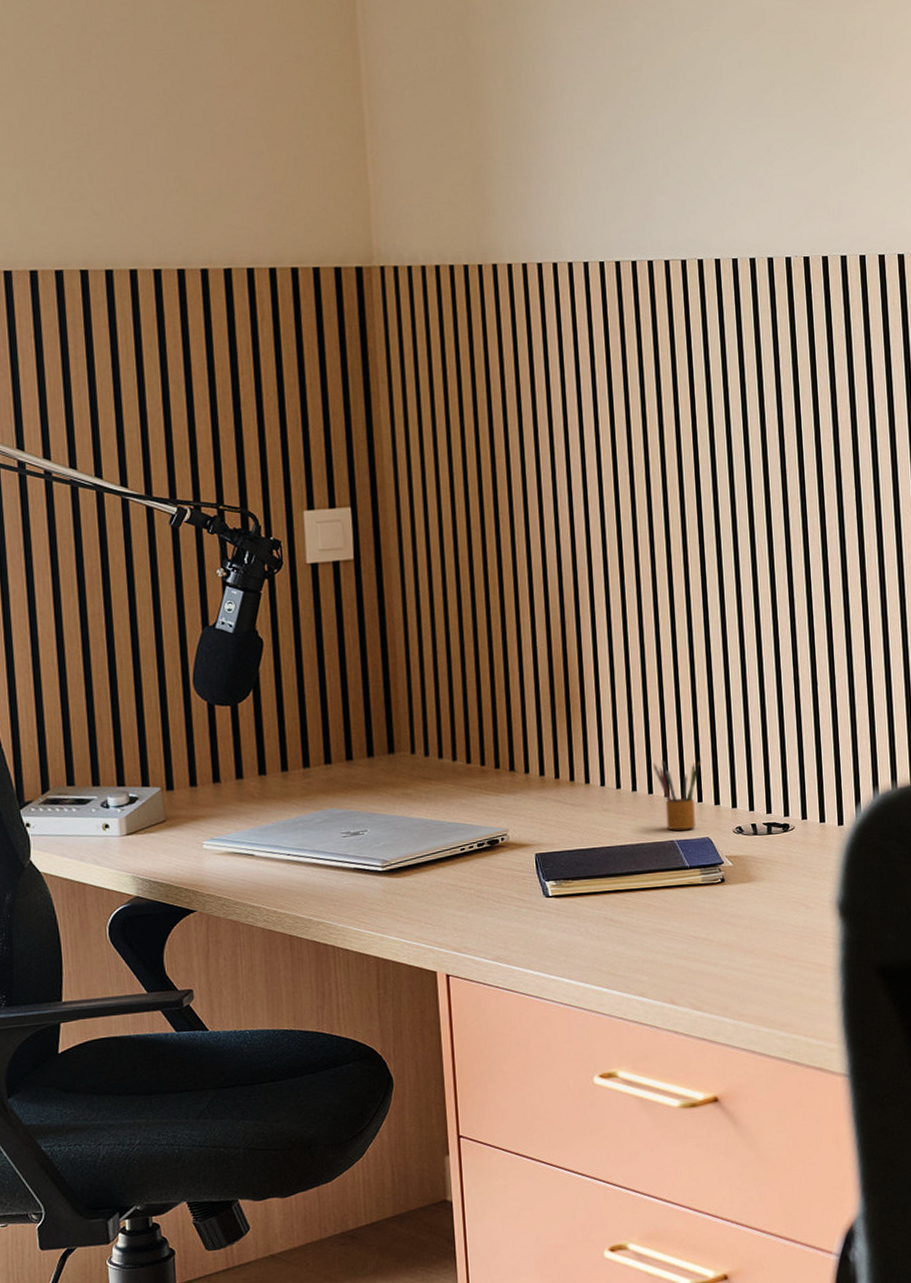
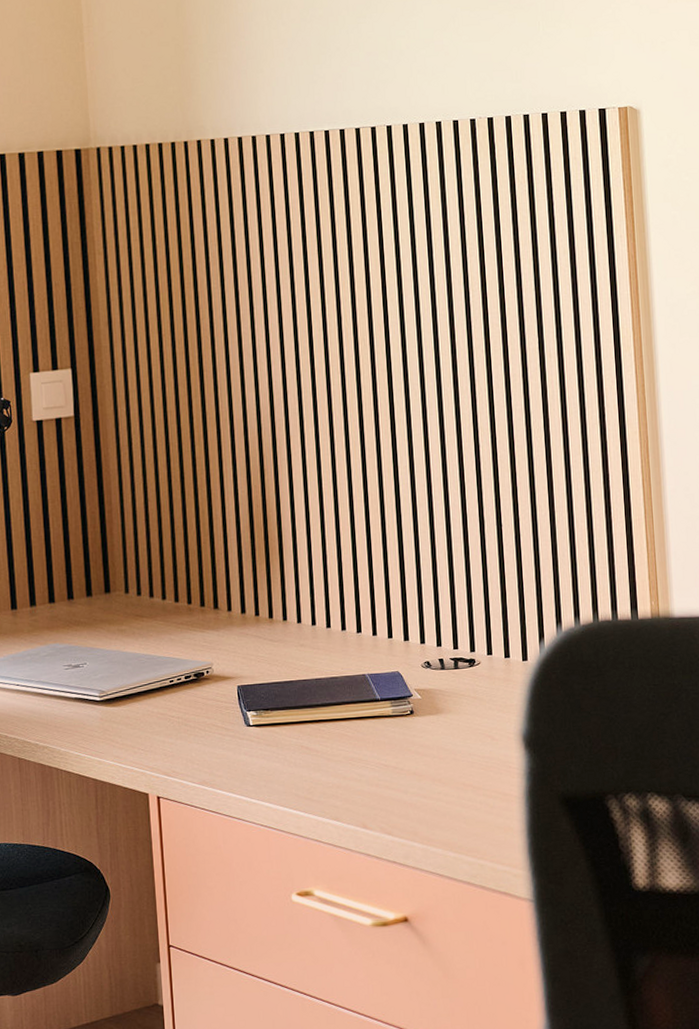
pencil box: present [653,759,702,831] -> none [346,597,391,665]

